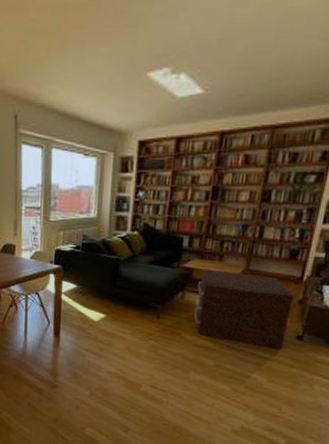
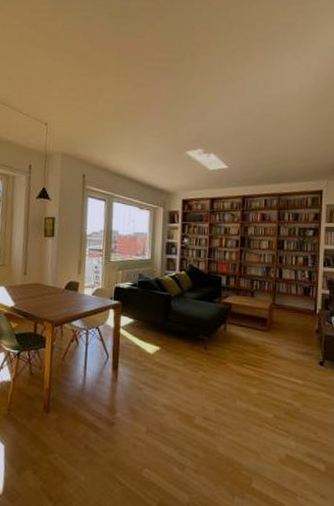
coffee table: present [194,270,294,349] -> none [236,305,312,375]

